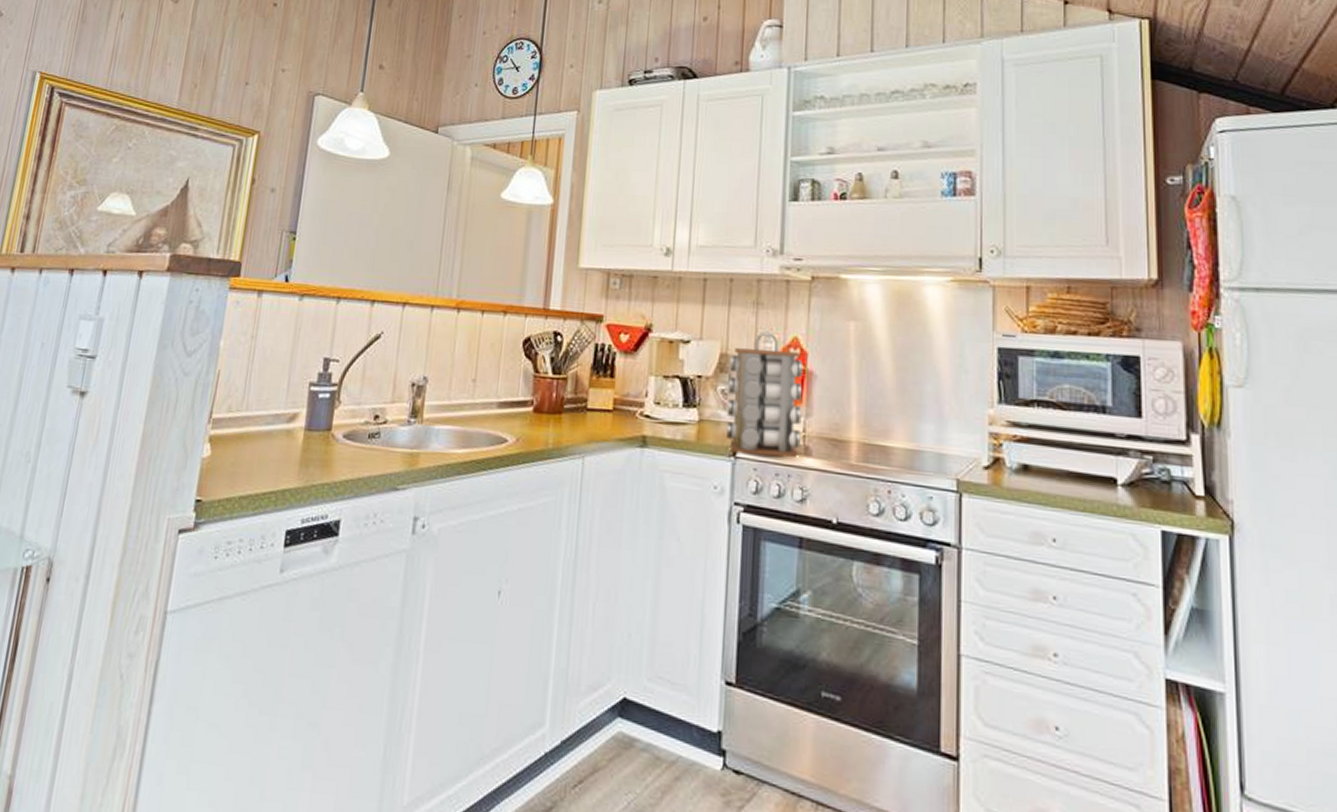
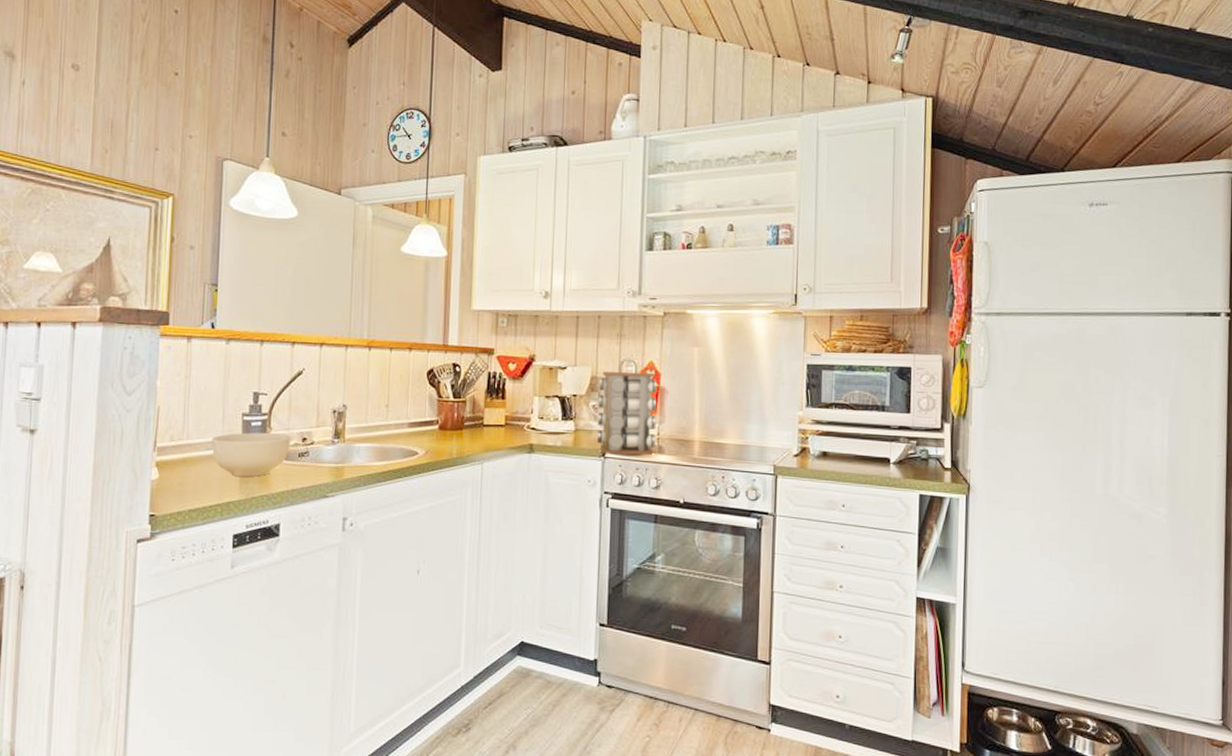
bowl: none [272,405,362,460] -> present [211,432,292,477]

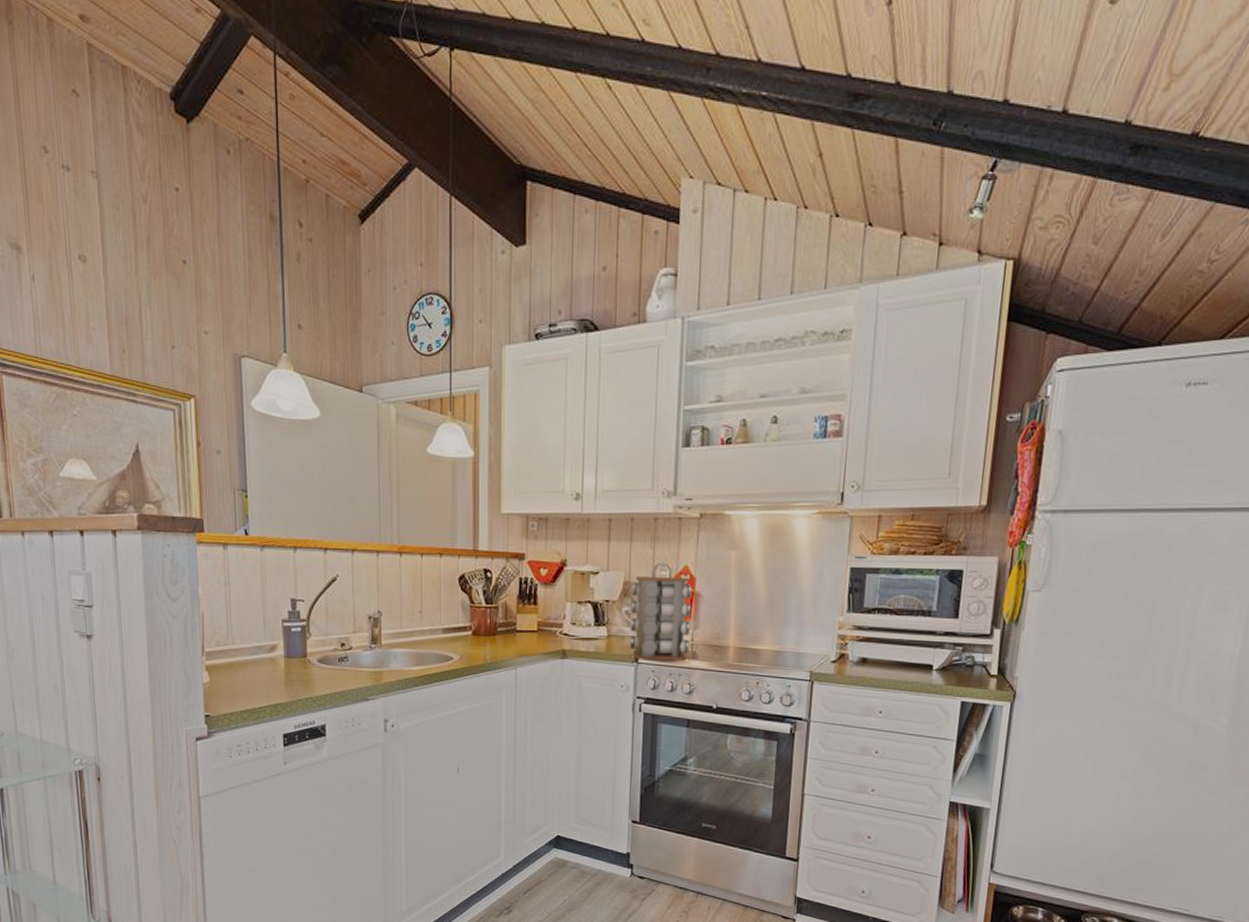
bowl: present [211,432,292,477] -> none [255,638,331,680]

